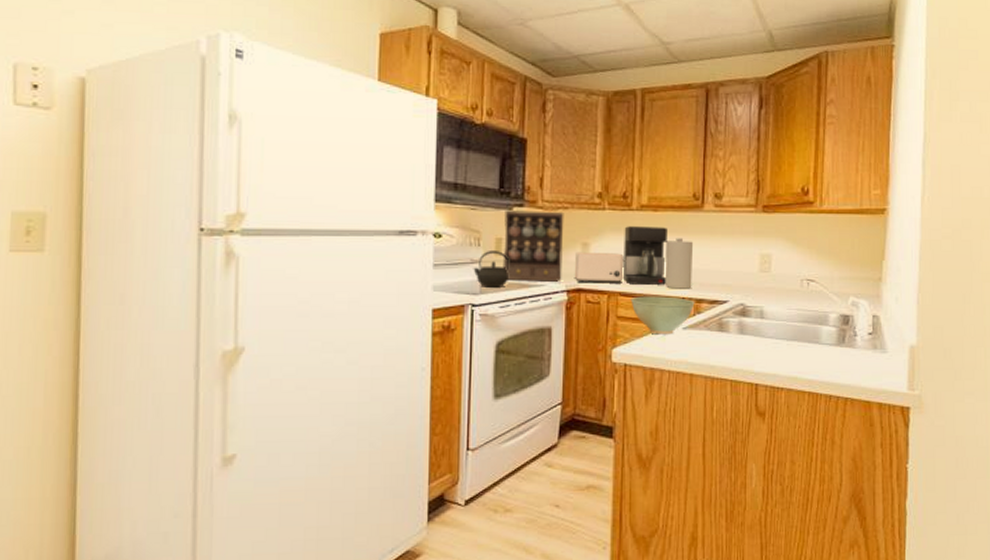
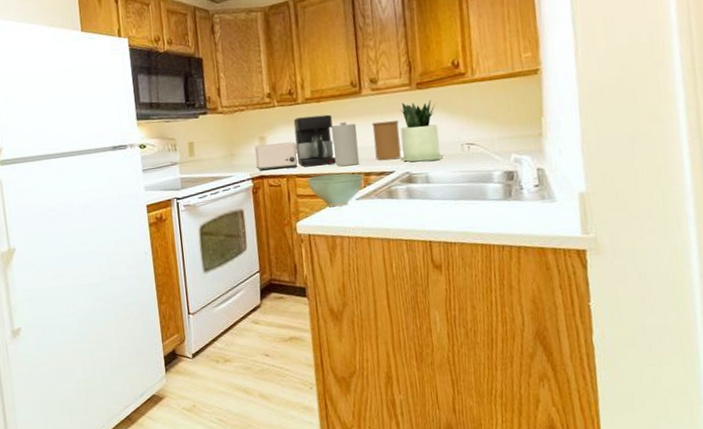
kettle: present [473,249,510,287] -> none [173,152,204,184]
spice rack: present [503,210,564,282] -> none [192,114,247,175]
canister: none [710,243,739,288] -> present [372,120,401,161]
planter: none [736,225,782,293] -> present [400,99,444,162]

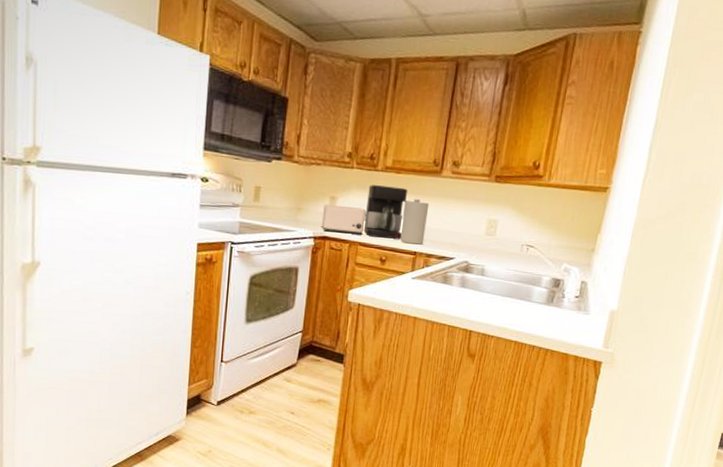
bowl: present [307,173,364,207] -> none [368,247,425,283]
canister: present [372,120,401,161] -> none [440,205,470,247]
planter: present [400,99,444,162] -> none [463,192,508,255]

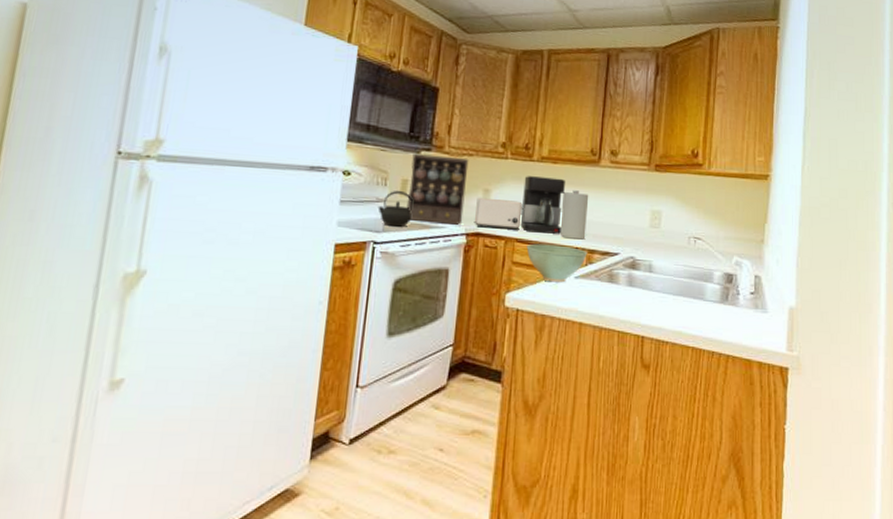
kettle: none [234,196,266,230] -> present [378,190,414,227]
spice rack: none [260,162,317,229] -> present [406,153,469,225]
bowl: none [368,247,425,283] -> present [526,243,588,283]

